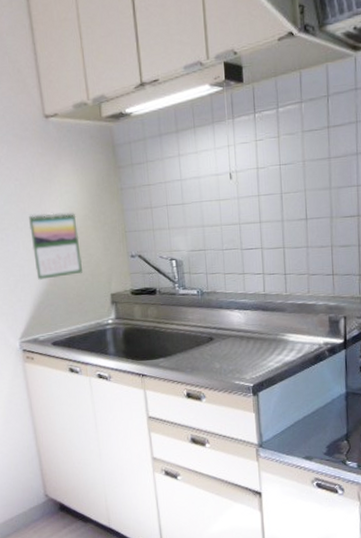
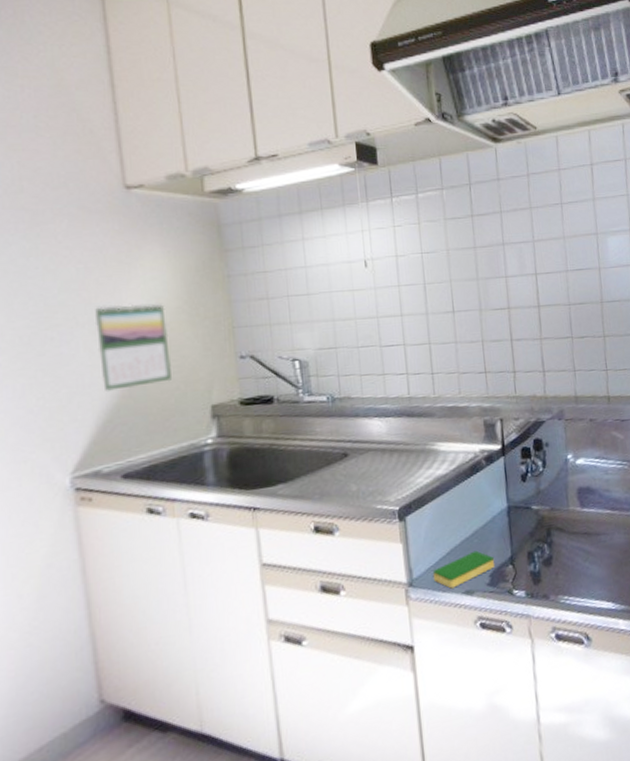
dish sponge: none [279,425,331,453] -> present [432,550,494,589]

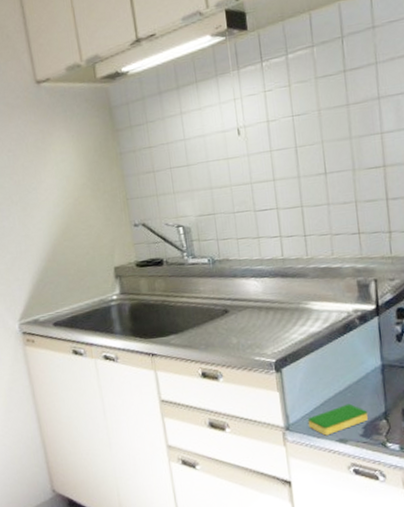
calendar: present [93,303,171,393] -> none [22,181,83,257]

